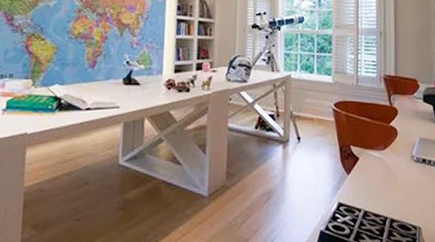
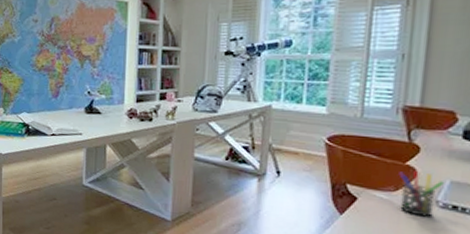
pen holder: none [385,130,416,171] -> present [398,170,445,217]

